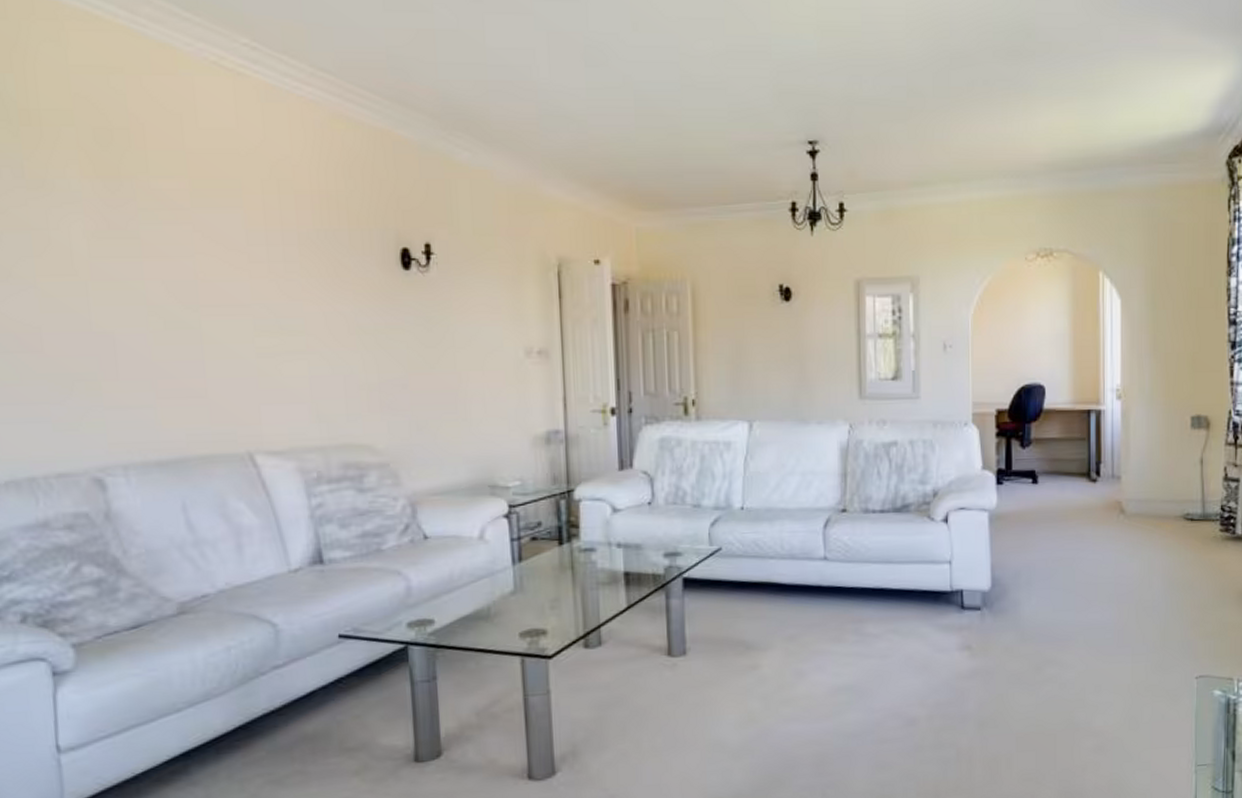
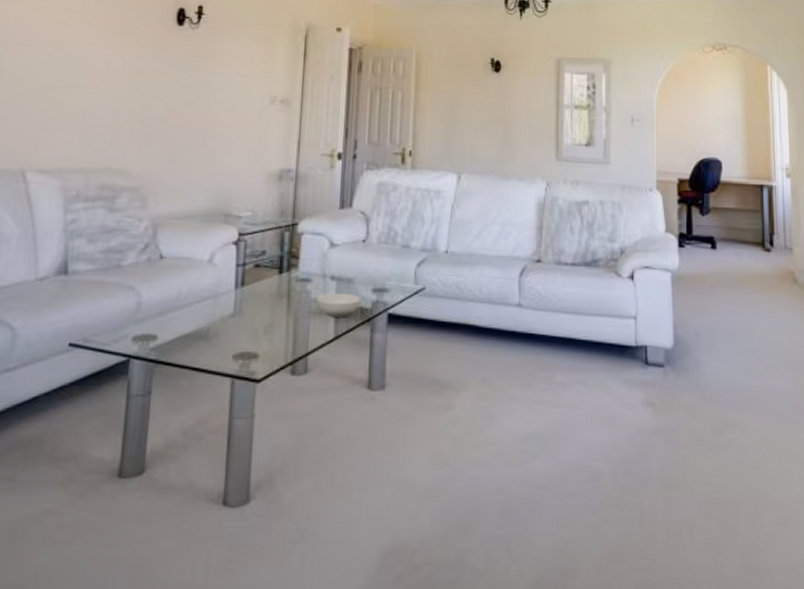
bowl: none [603,560,653,586] -> present [316,293,361,317]

